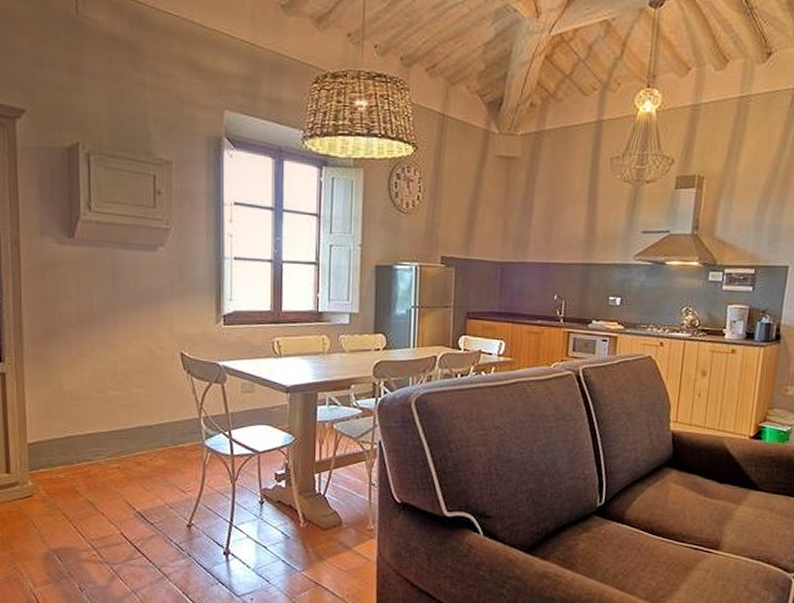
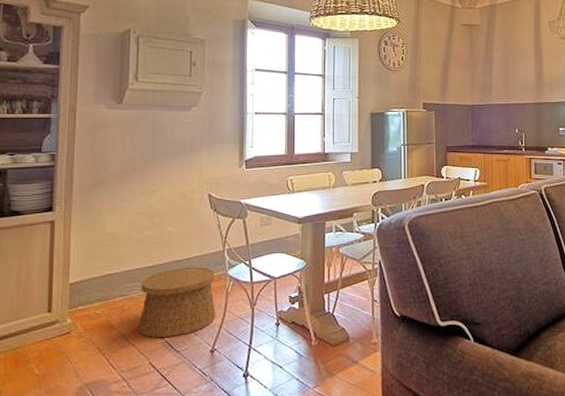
basket: none [106,434,192,509] -> present [138,267,216,338]

